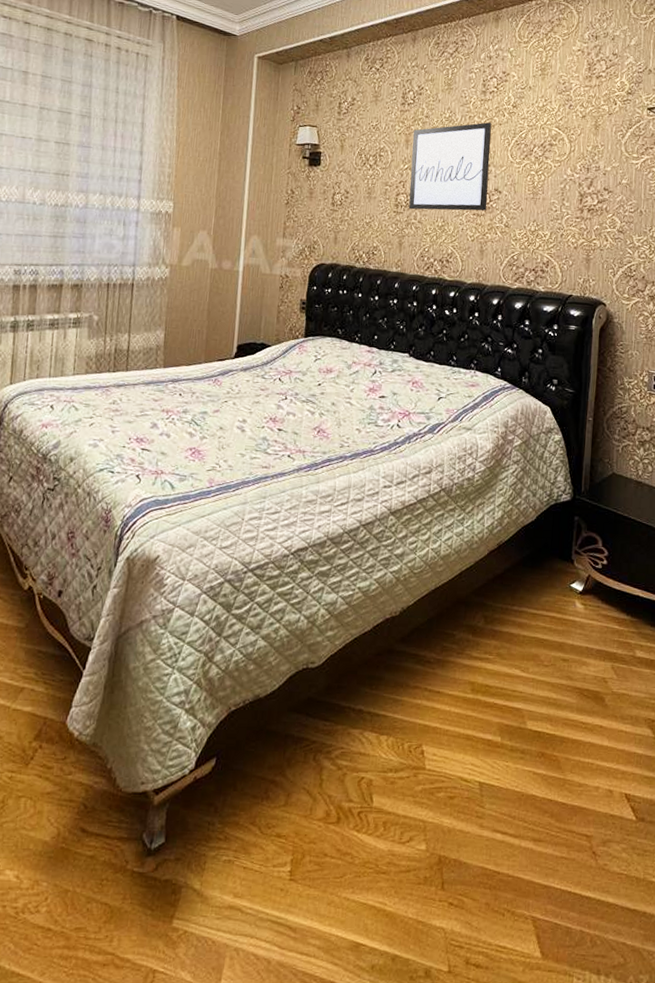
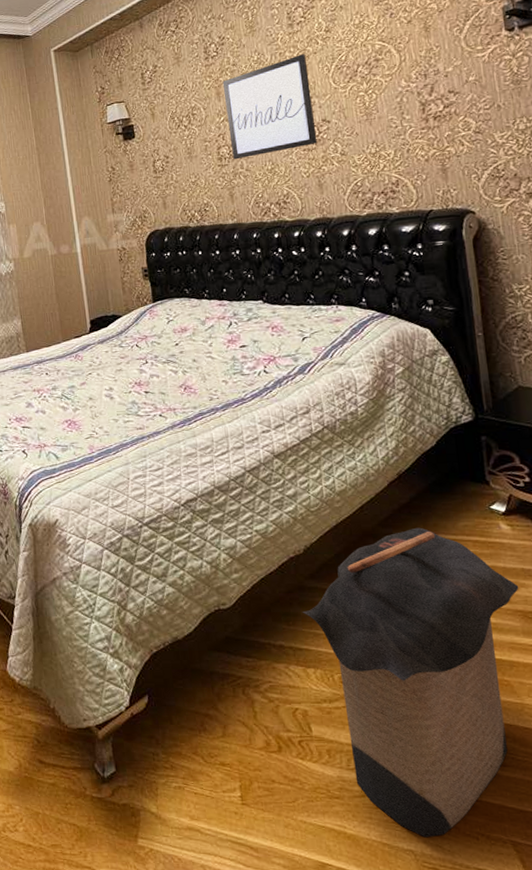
laundry hamper: none [386,599,581,914] -> present [302,527,519,838]

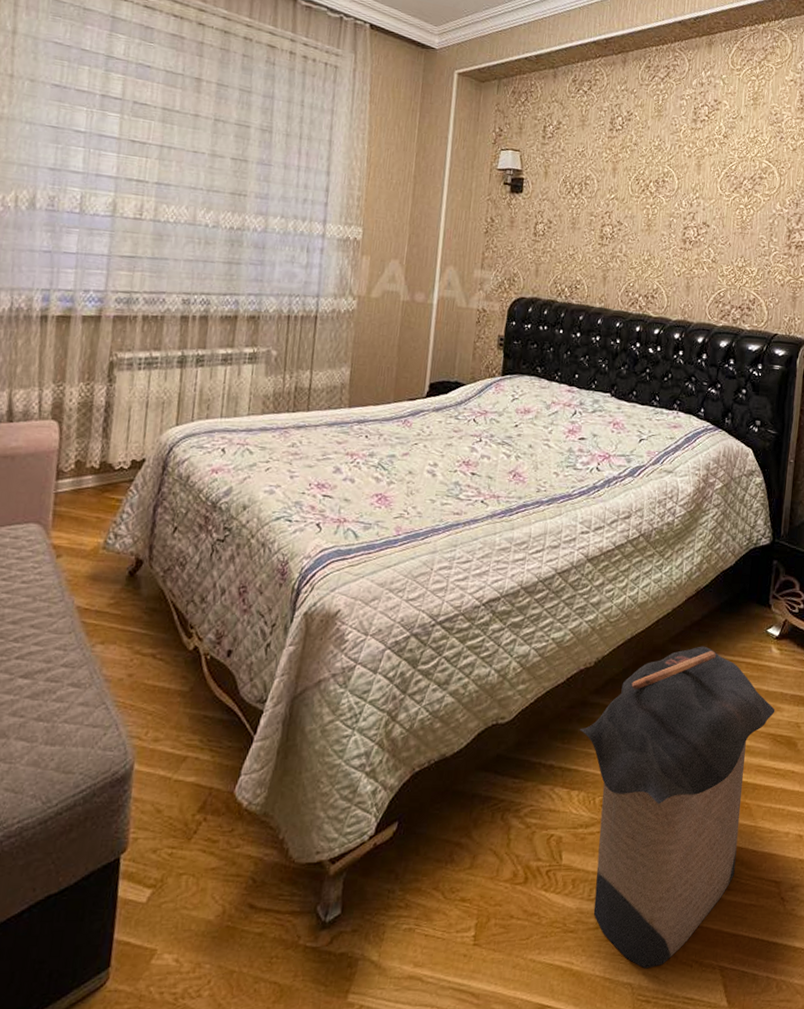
wall art: present [222,53,318,160] -> none [614,152,701,245]

